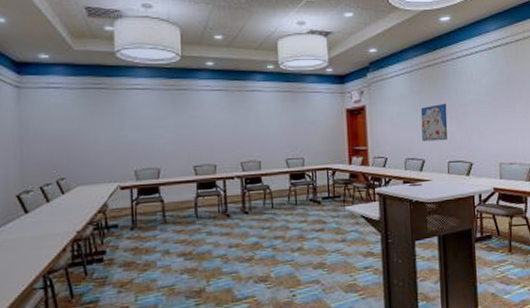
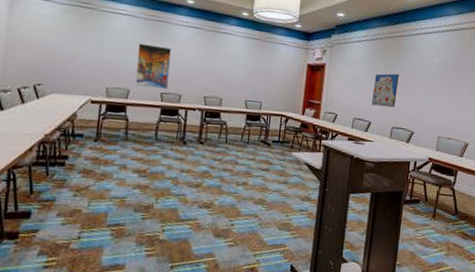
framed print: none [161,116,201,163] -> present [135,43,171,89]

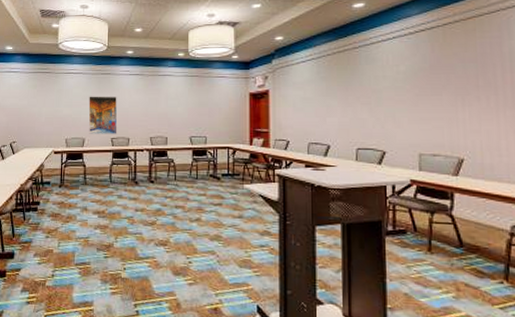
wall art: present [372,73,399,108] -> none [327,89,358,127]

